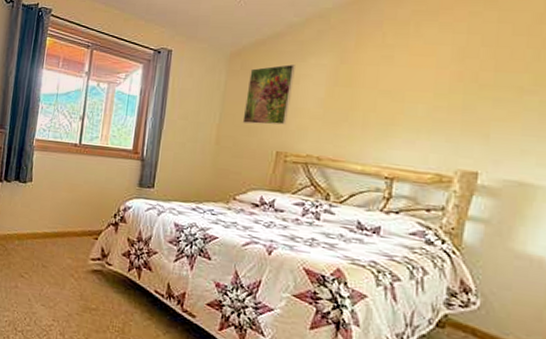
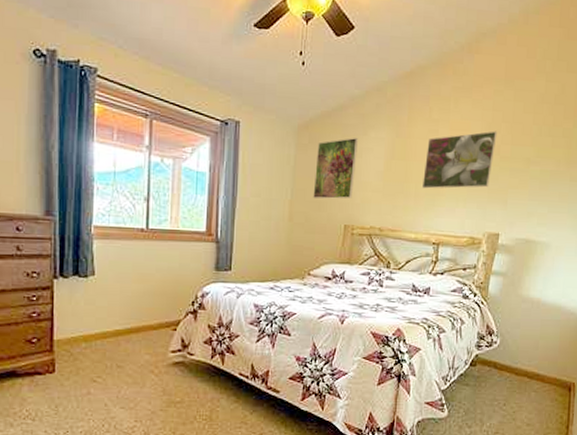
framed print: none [371,56,474,119] -> present [421,131,497,189]

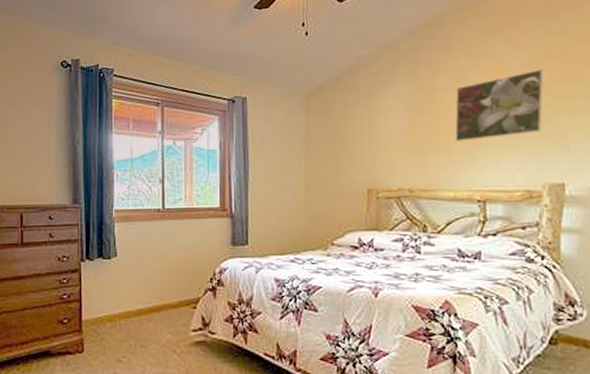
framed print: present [313,138,358,199] -> none [328,98,374,165]

